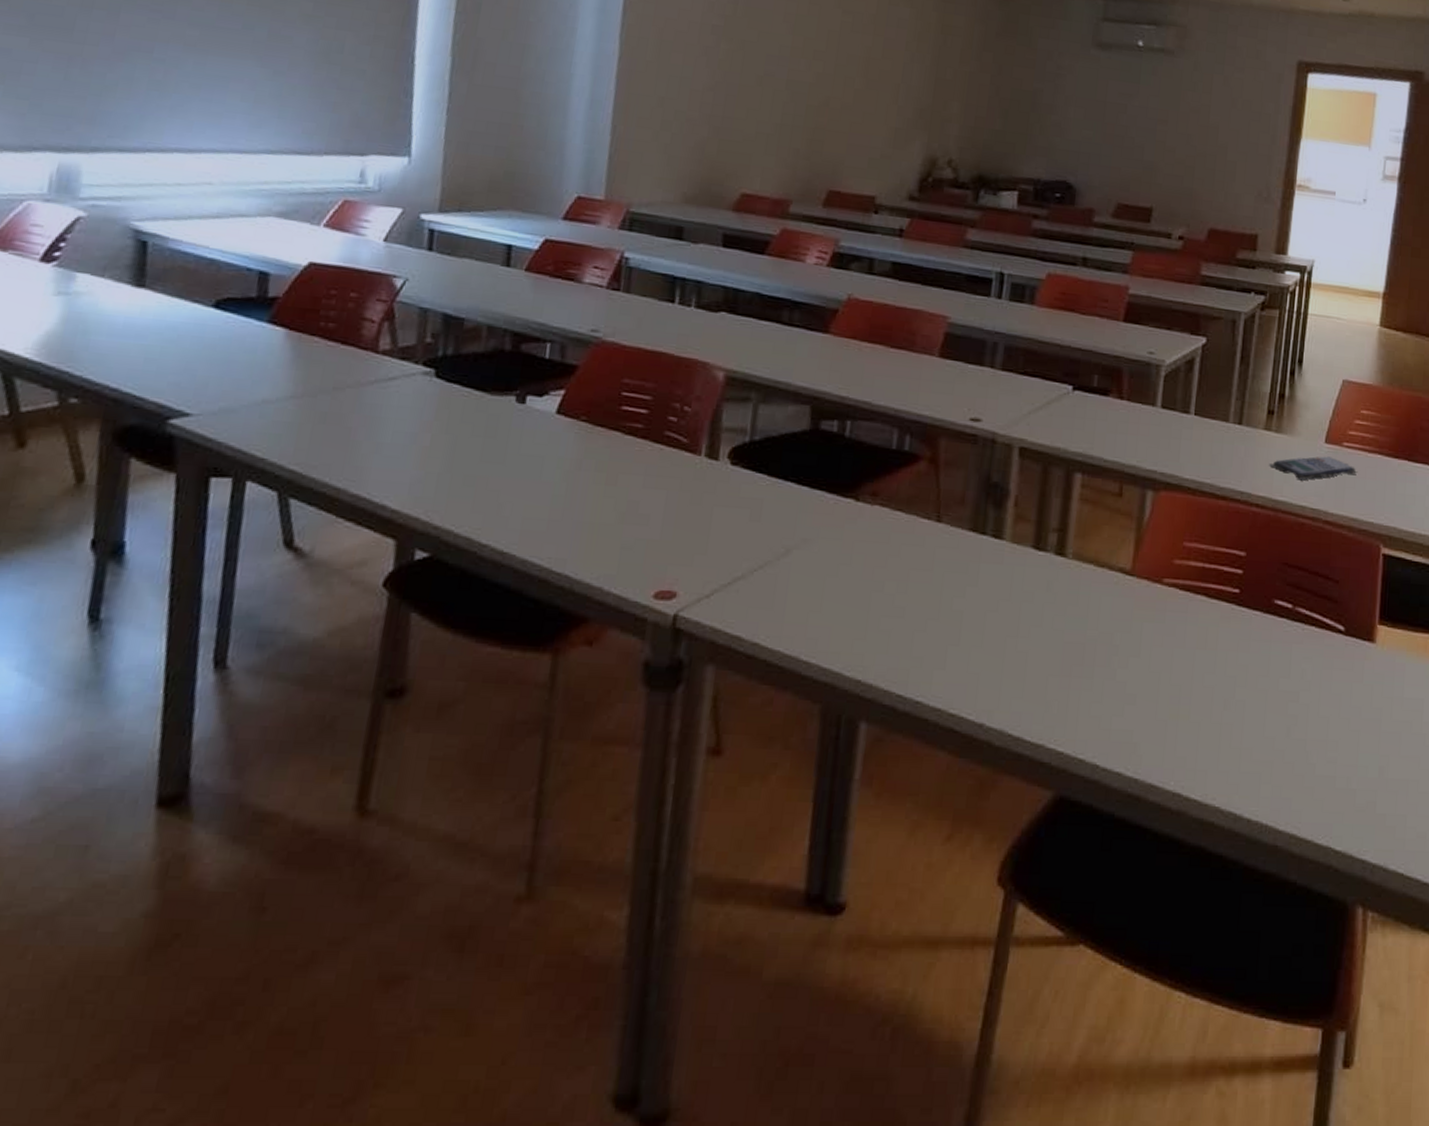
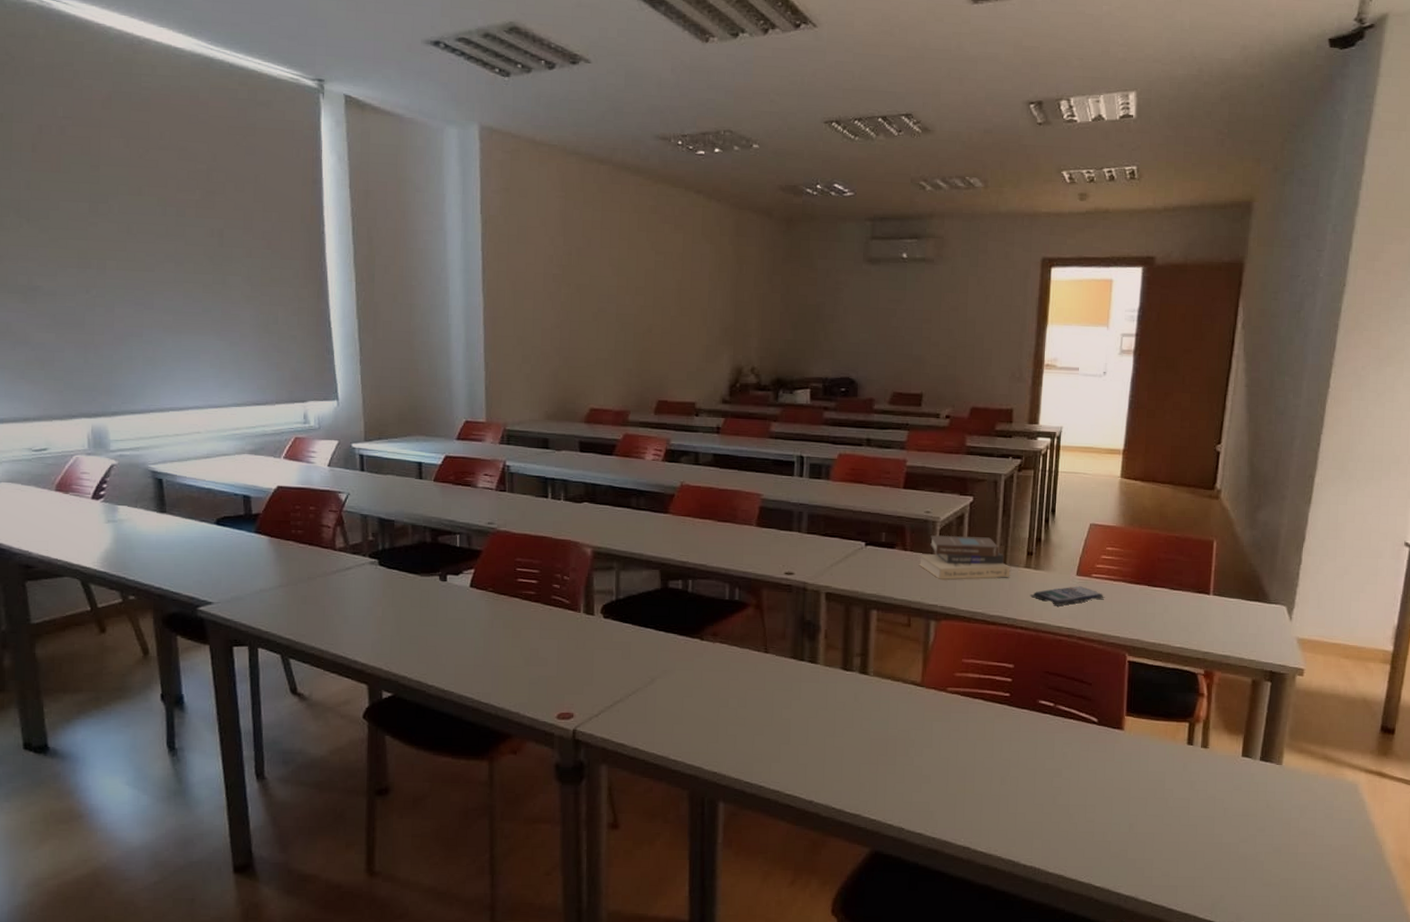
books: none [1136,382,1247,441] -> present [918,535,1011,580]

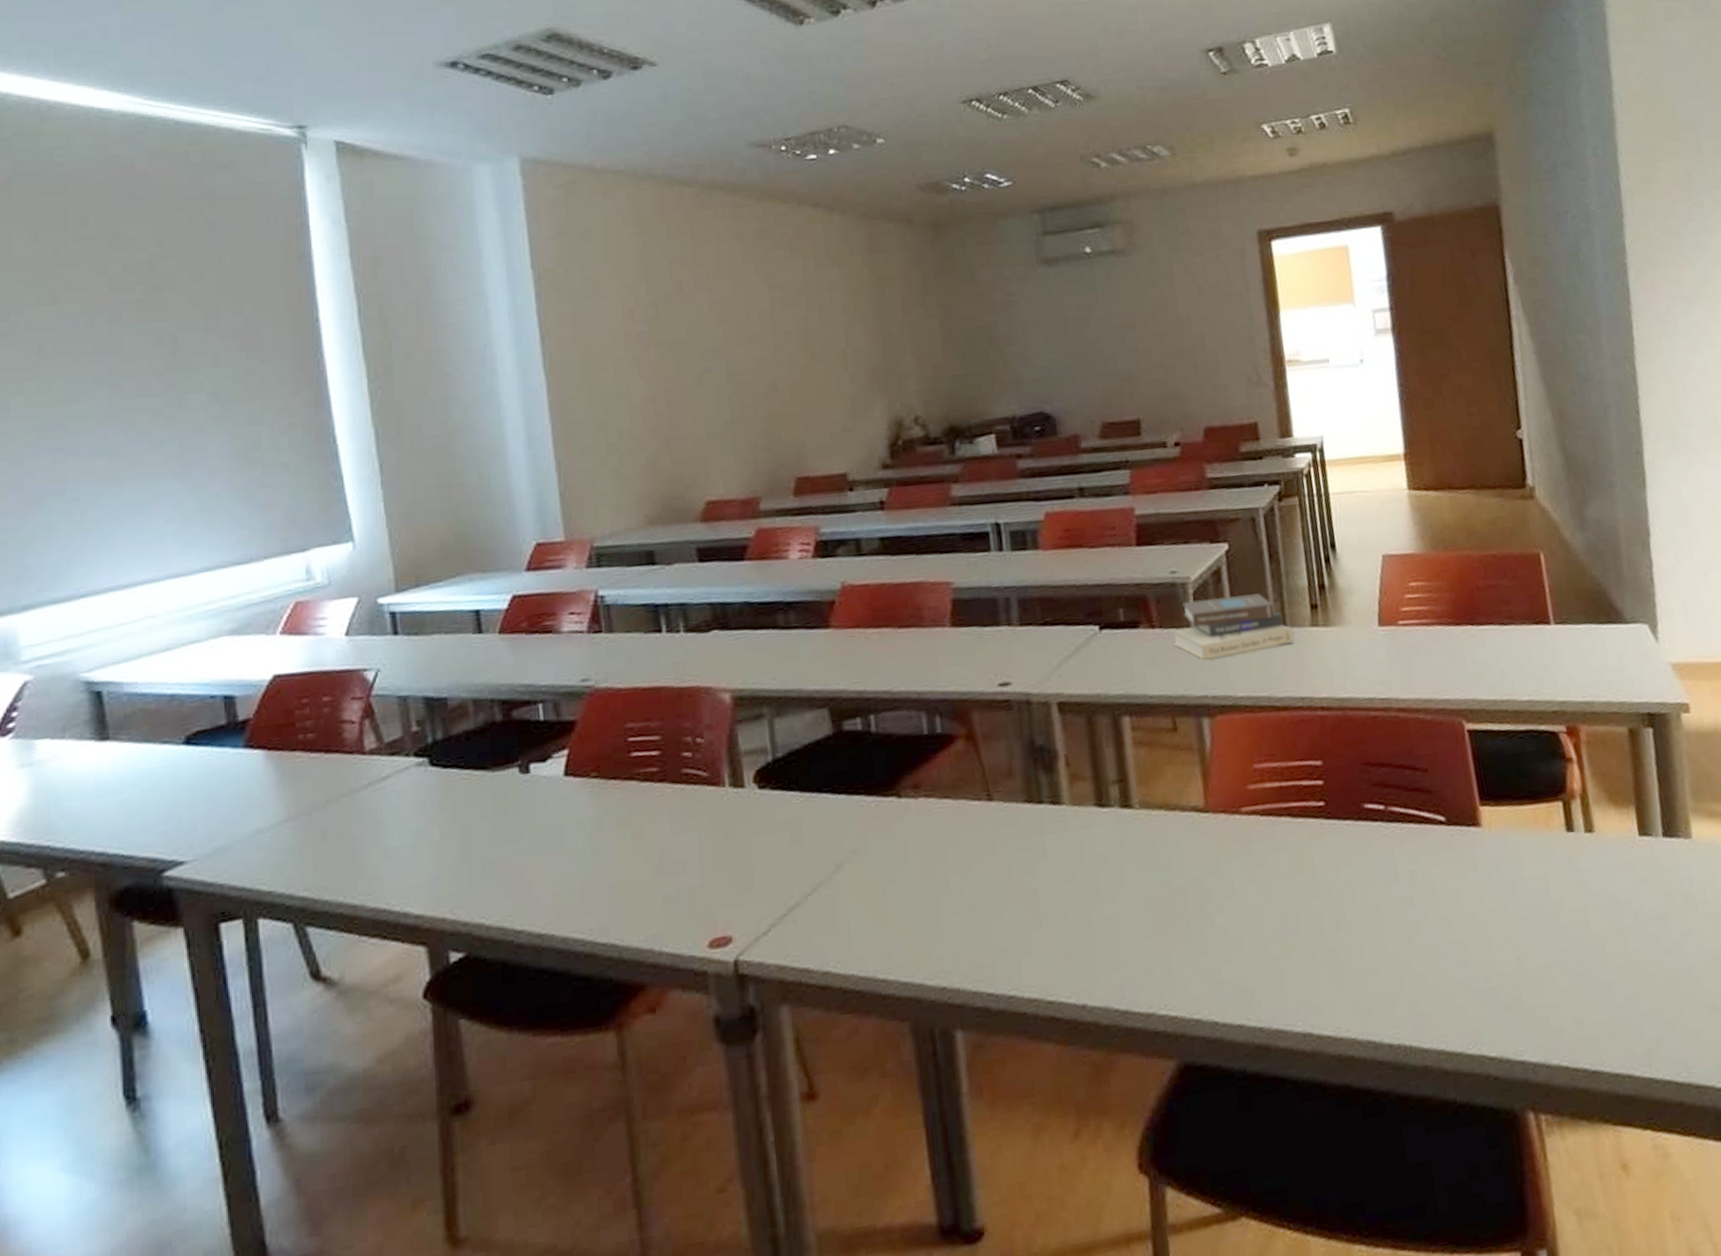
calculator: present [1030,586,1105,606] -> none [1325,639,1421,672]

